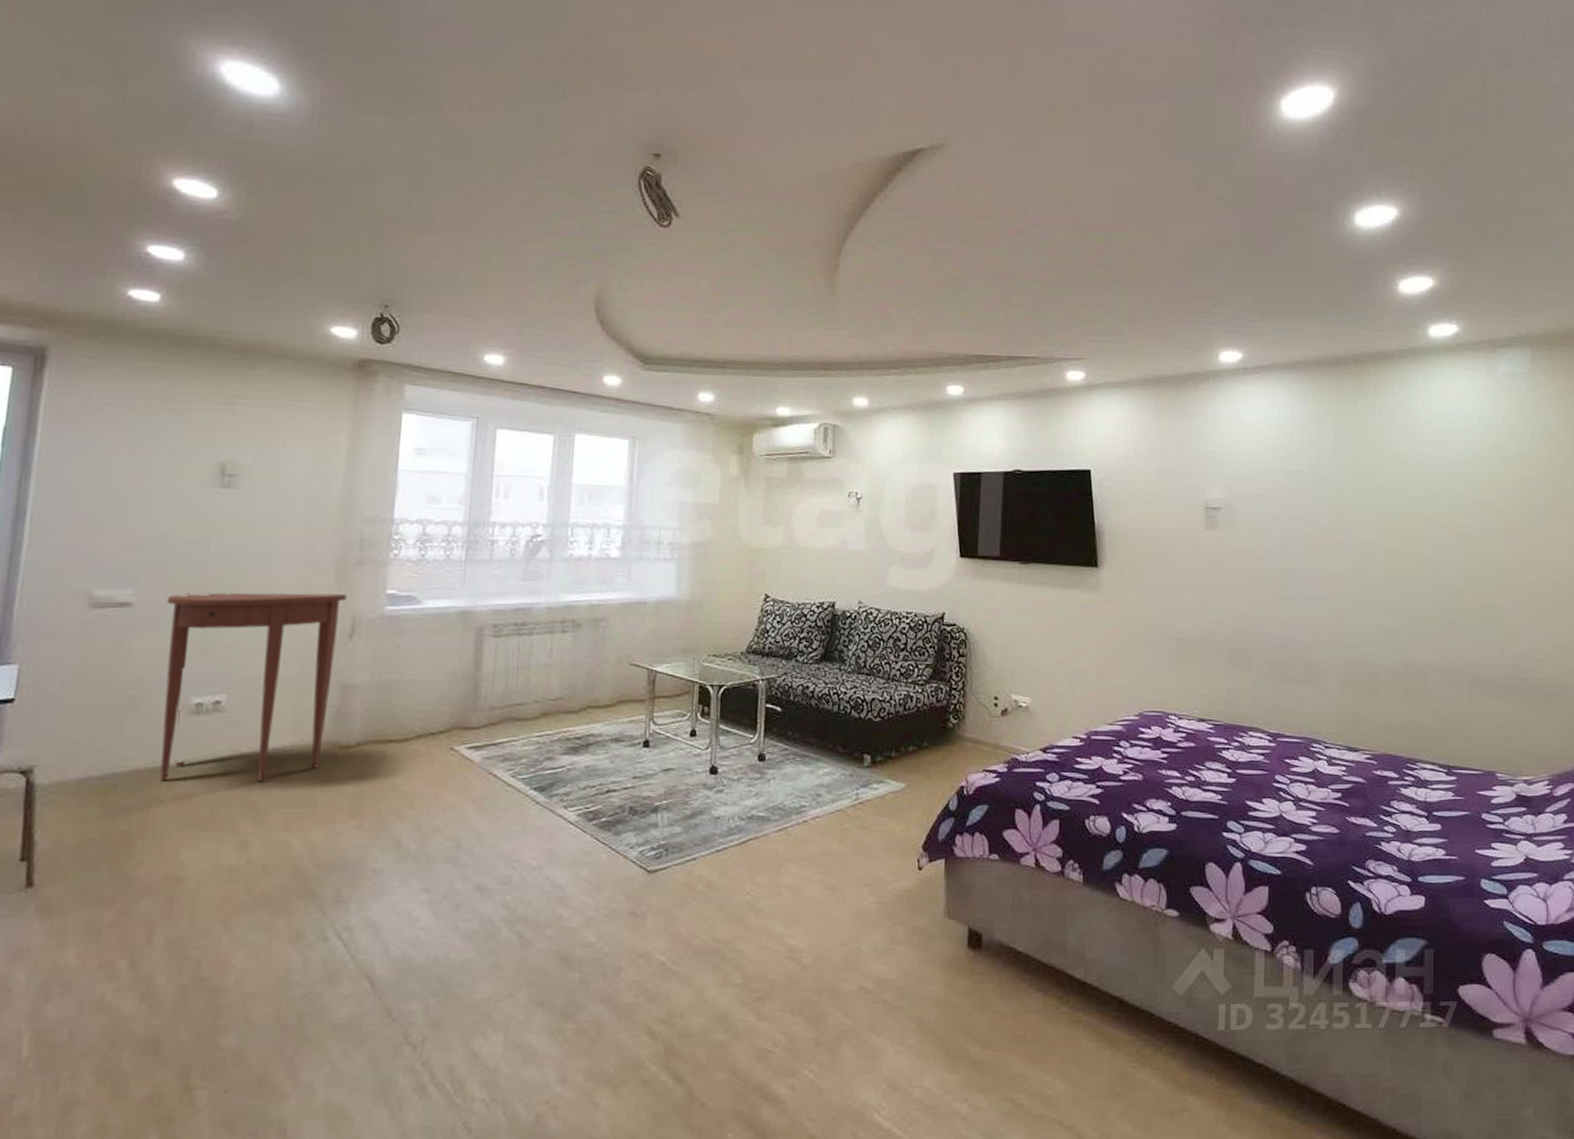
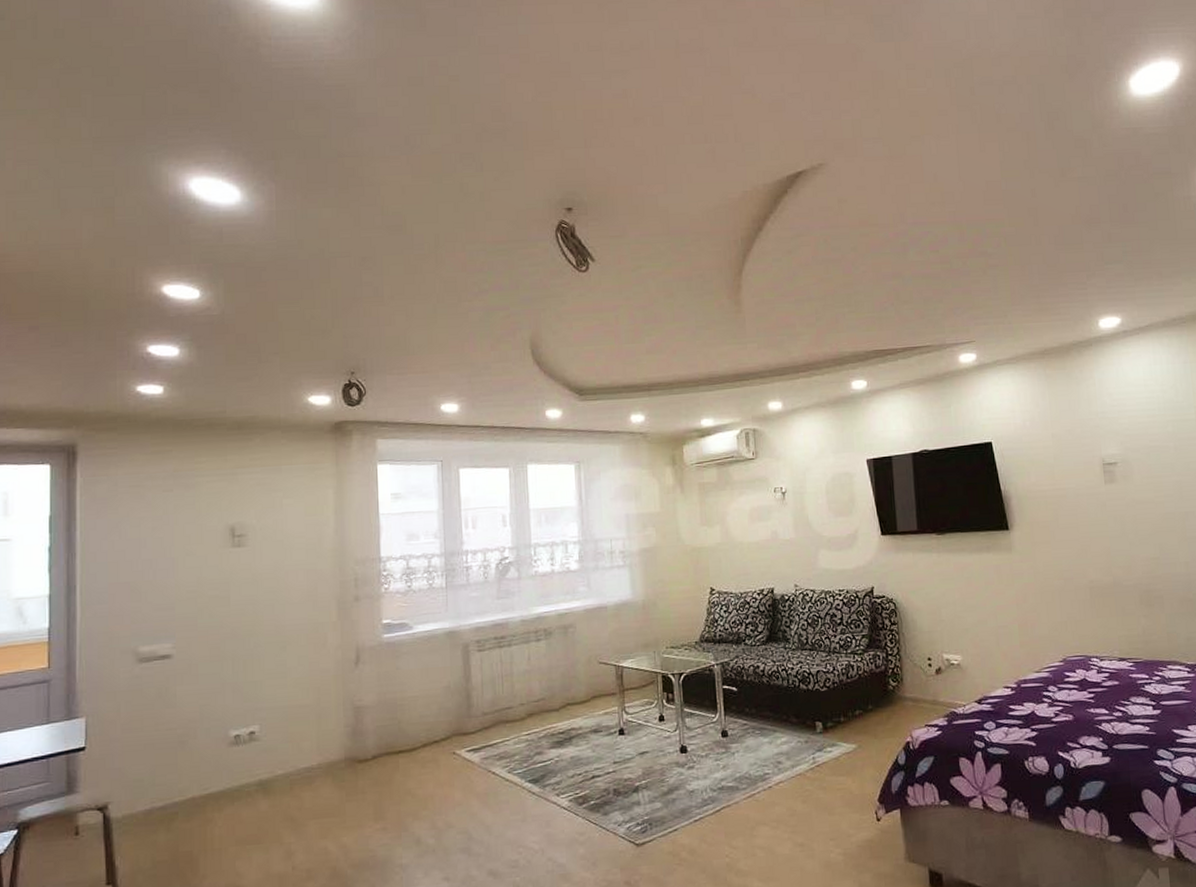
console table: present [159,592,346,783] -> none [199,628,349,807]

